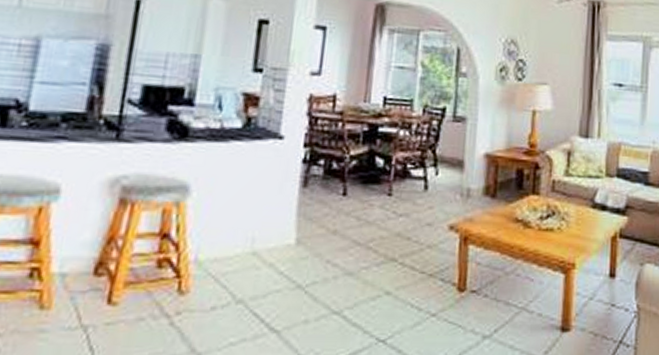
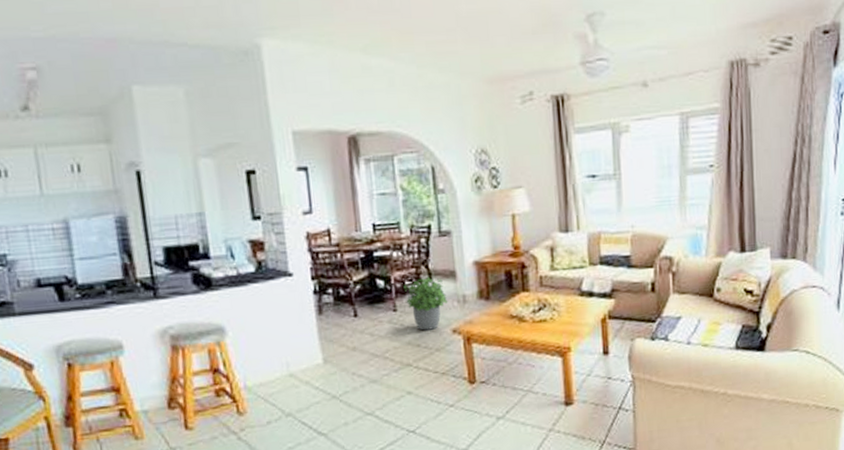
potted plant: none [404,162,451,223] -> present [403,276,448,331]

